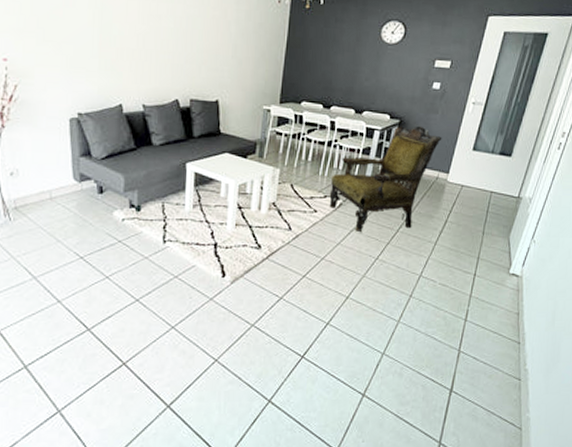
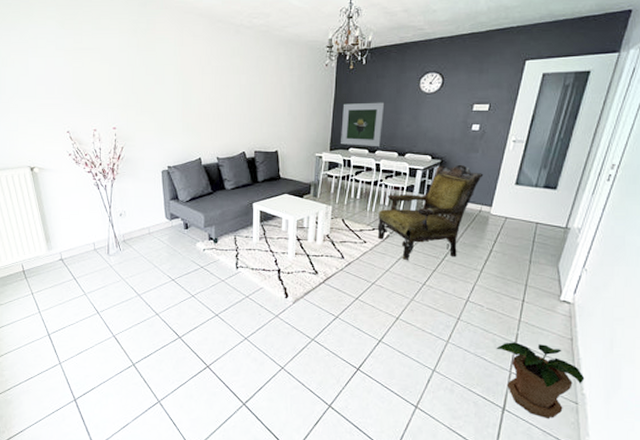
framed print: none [292,49,343,103] -> present [341,102,385,147]
potted plant: none [447,319,528,397] -> present [496,342,585,418]

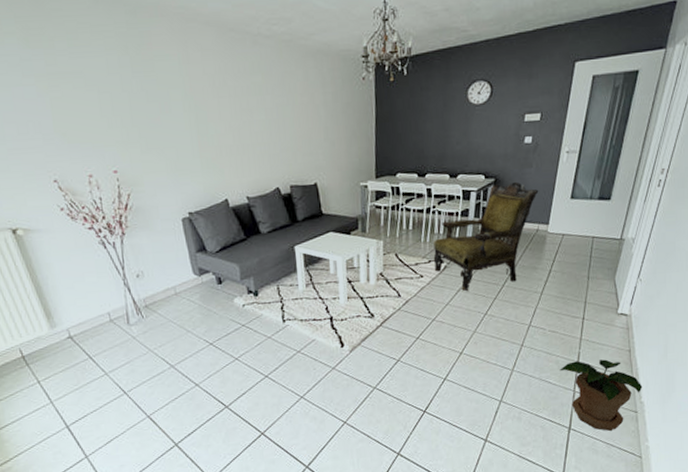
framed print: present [341,102,385,147] -> none [385,118,432,170]

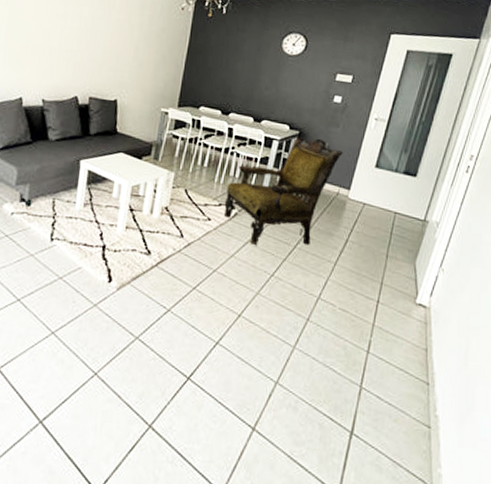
potted plant: present [560,359,643,431] -> none [347,350,438,446]

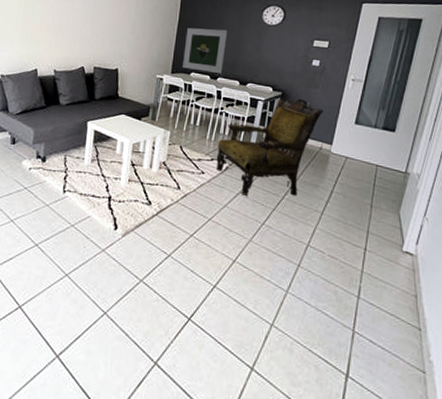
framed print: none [191,54,244,110] -> present [183,27,228,74]

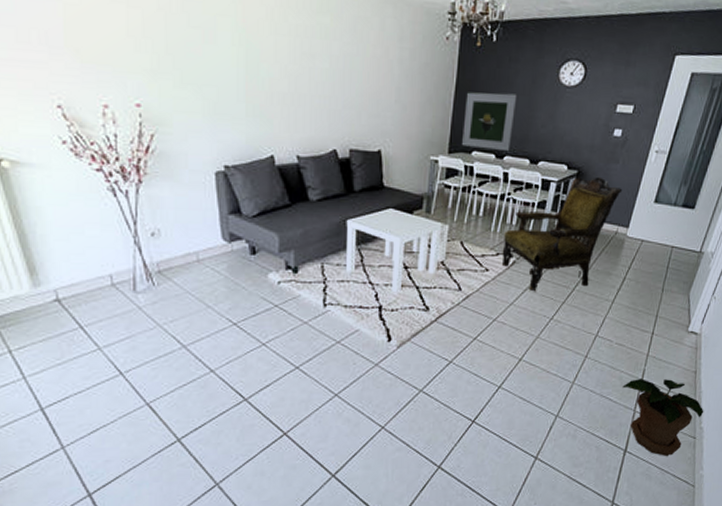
potted plant: none [338,295,431,390] -> present [622,379,704,456]

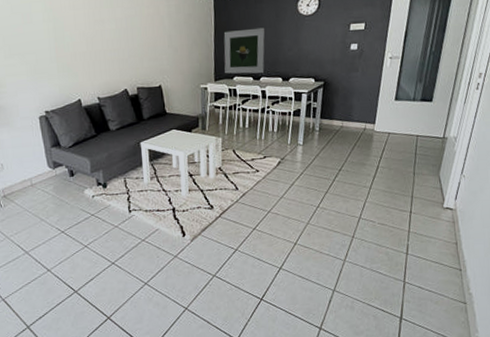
armchair: present [501,177,623,292] -> none [268,84,365,186]
potted plant: present [622,379,704,456] -> none [390,251,470,321]

